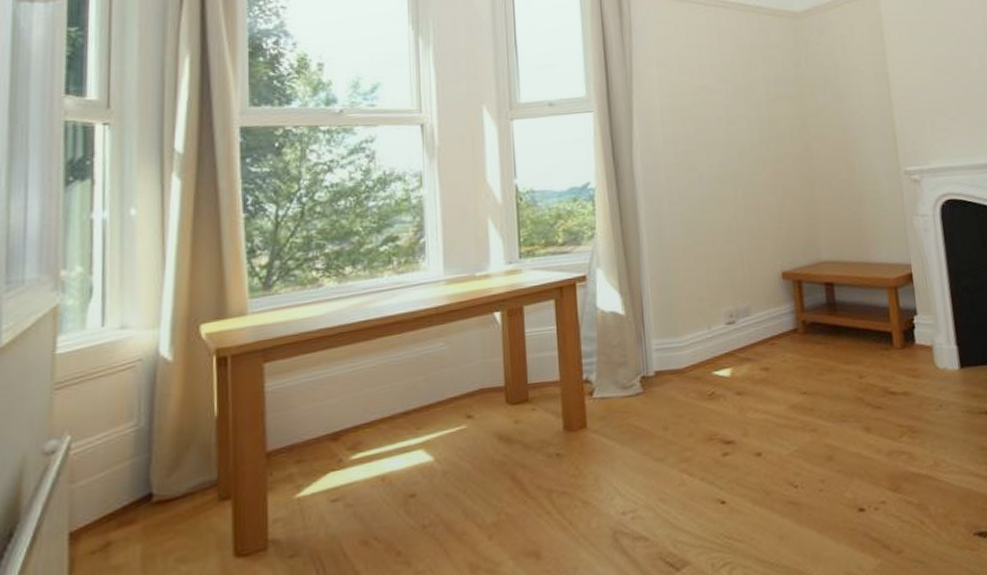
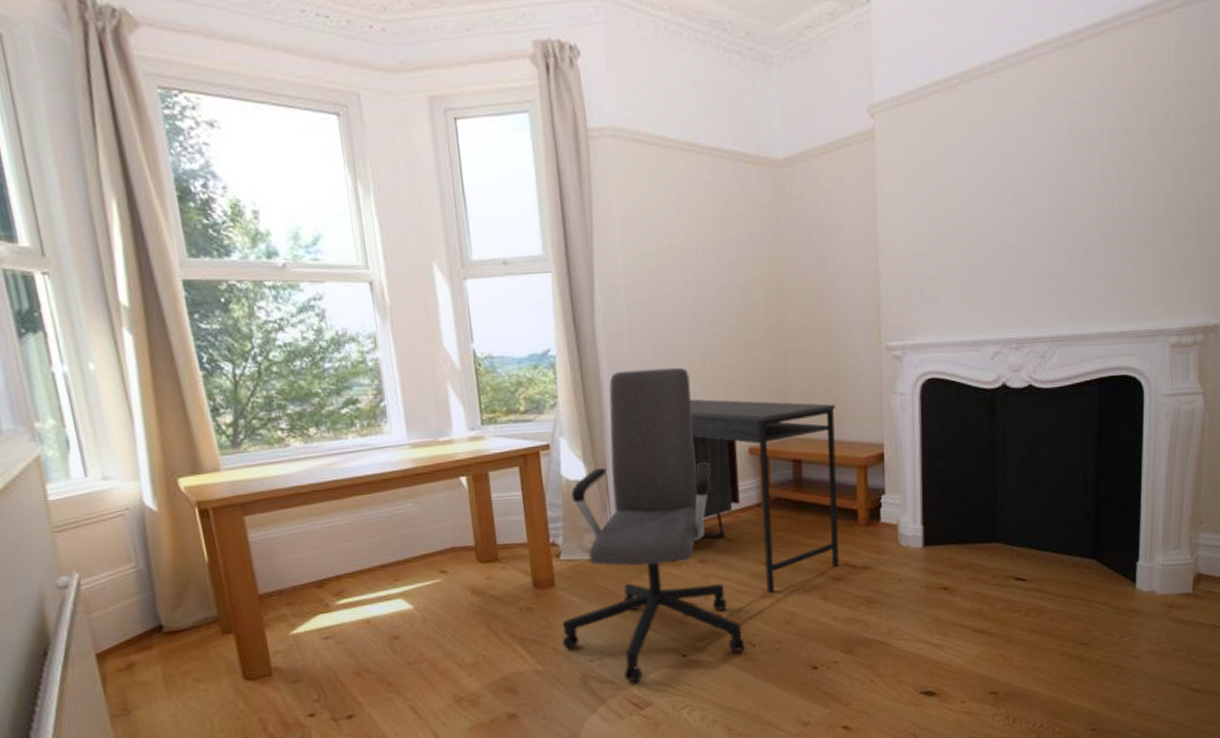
office chair: none [593,196,787,538] -> present [562,367,745,683]
desk: none [723,226,878,425] -> present [689,399,839,592]

